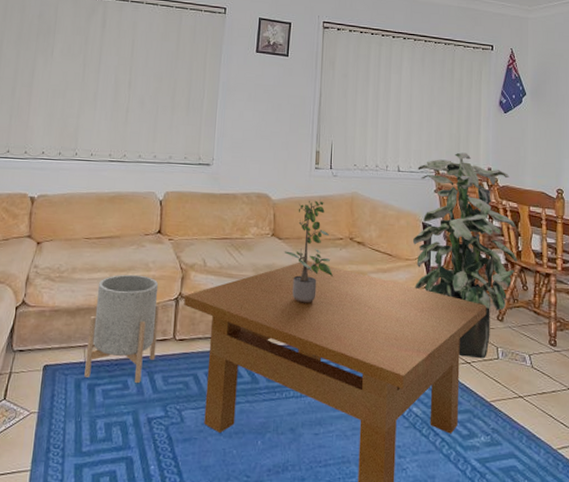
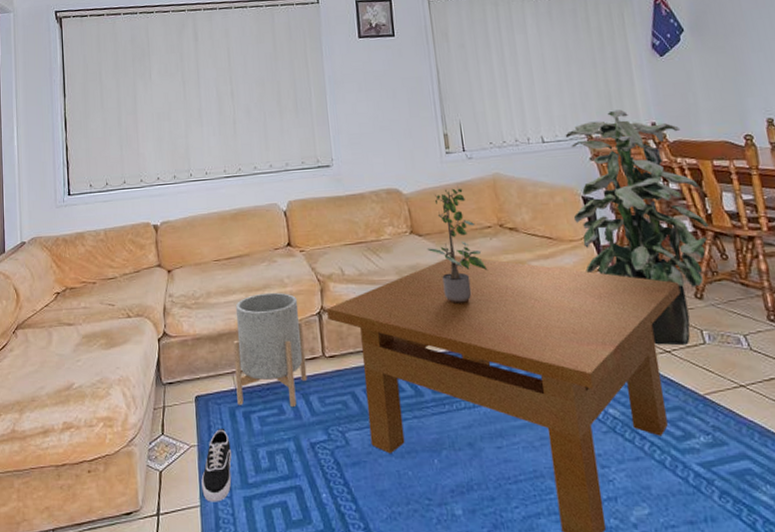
shoe: none [35,398,71,468] -> present [201,429,232,502]

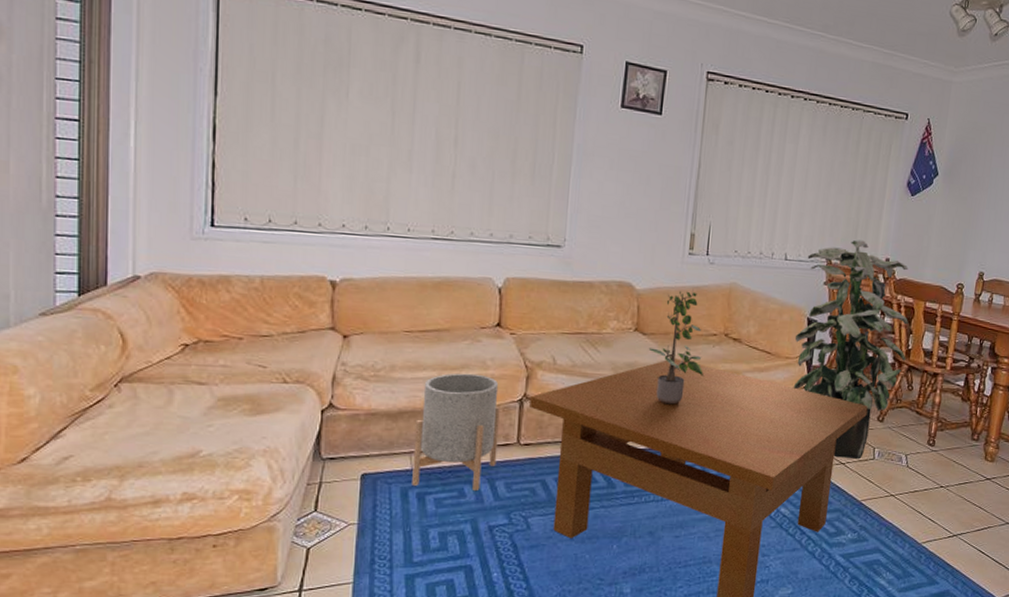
shoe: present [201,429,232,502] -> none [357,508,398,579]

